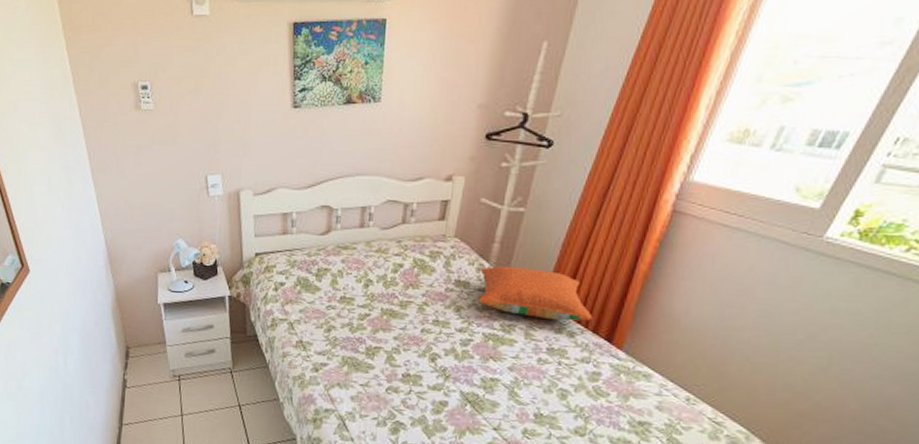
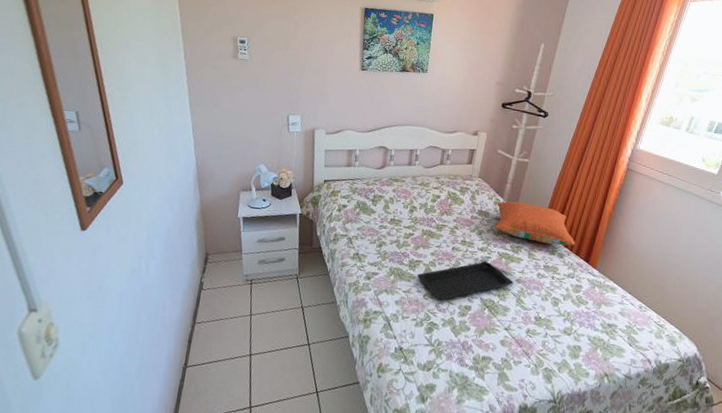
serving tray: none [377,346,505,395] -> present [417,262,514,300]

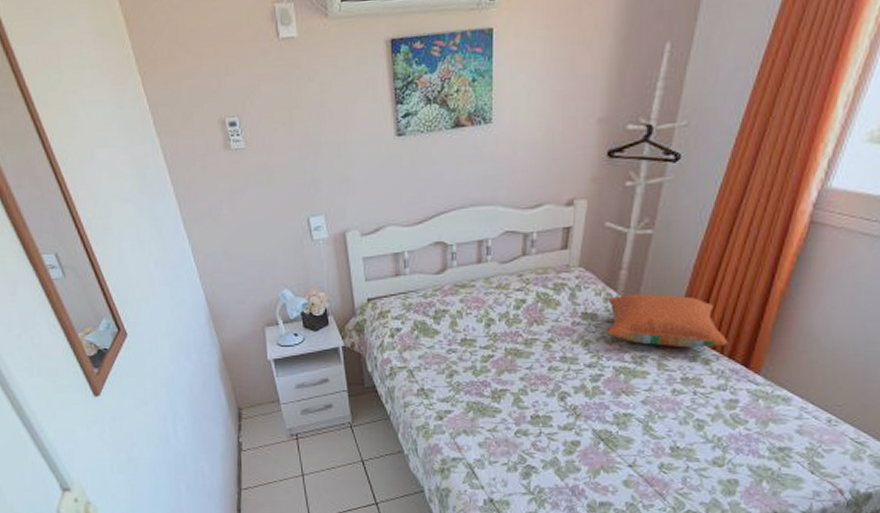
serving tray: present [417,262,514,300] -> none [504,382,638,436]

